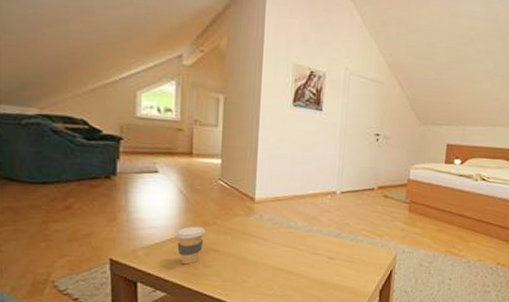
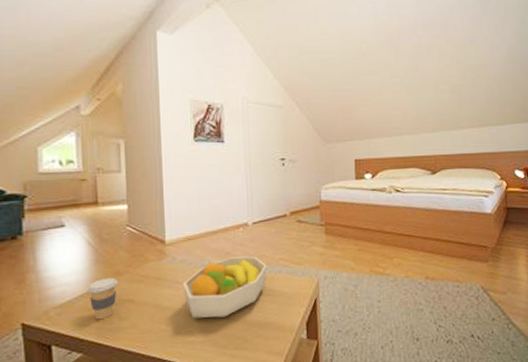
fruit bowl: none [267,222,350,276] -> present [183,256,267,319]

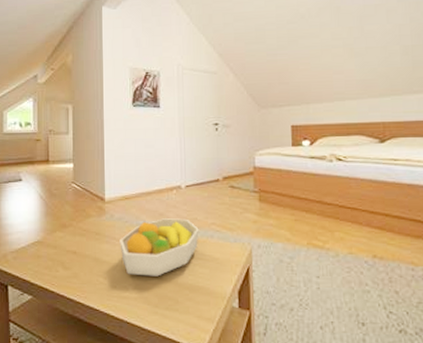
coffee cup: present [88,277,119,320] -> none [38,229,64,267]

